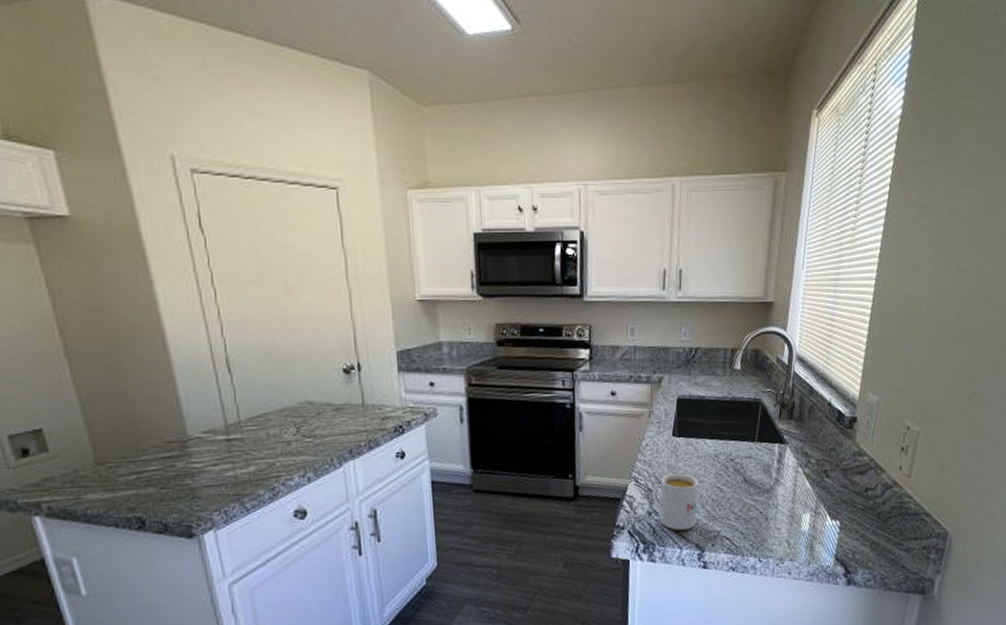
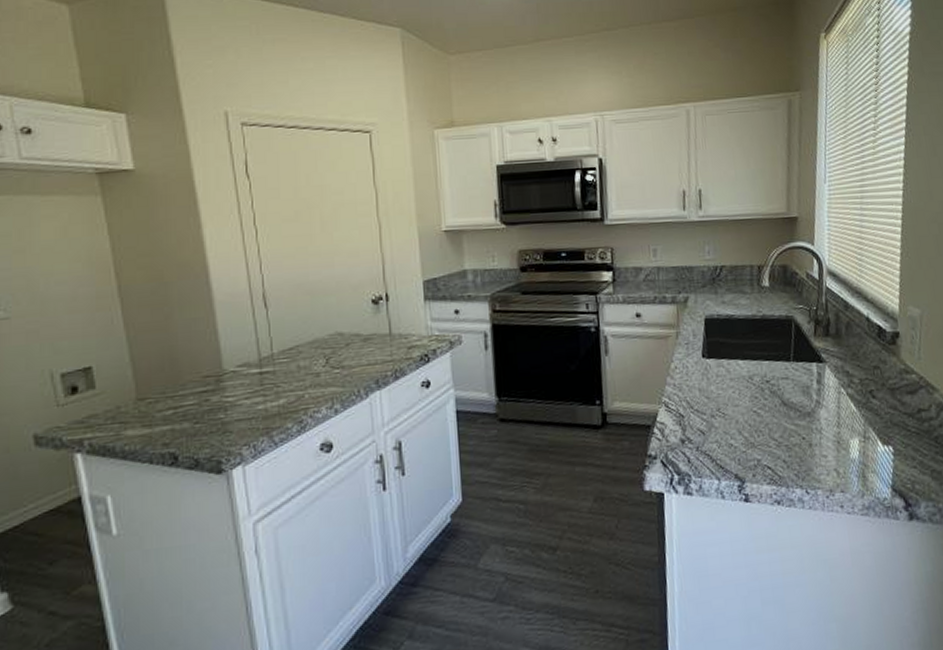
mug: present [659,473,699,531] -> none [693,397,734,460]

